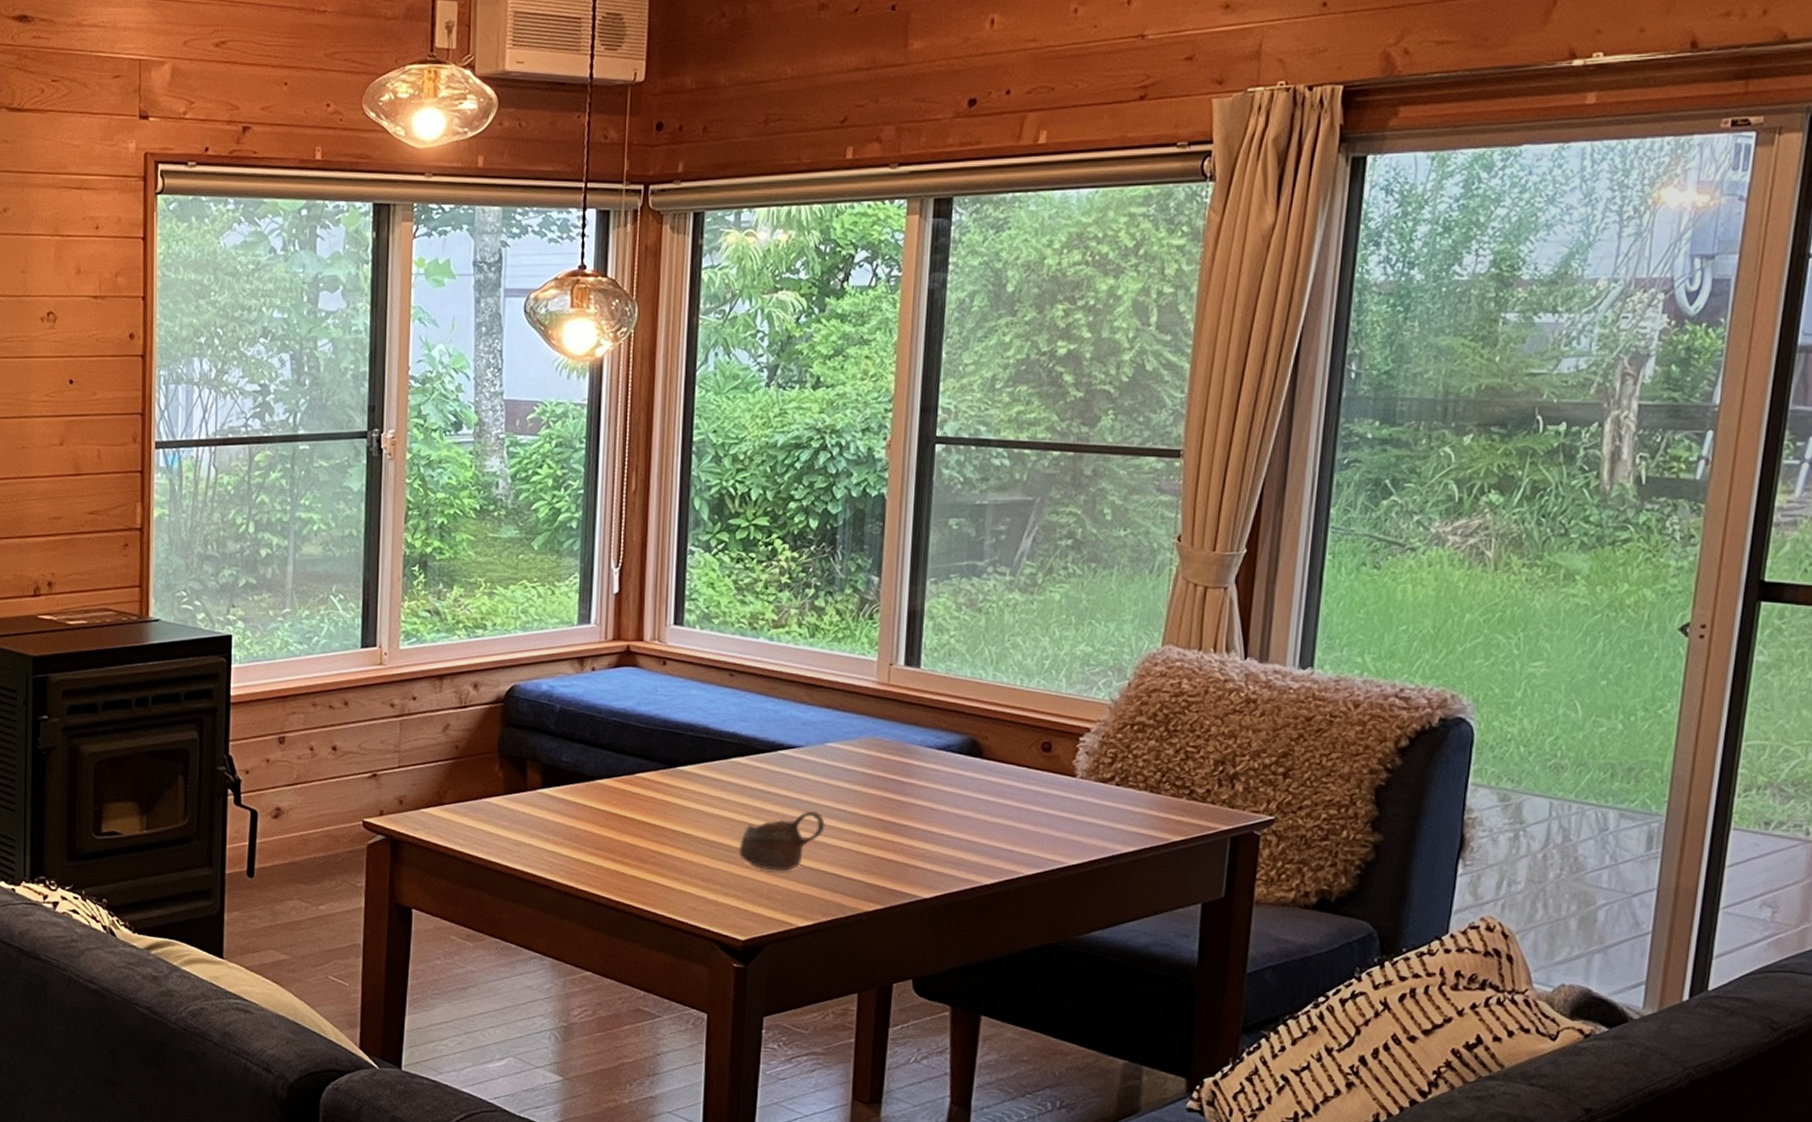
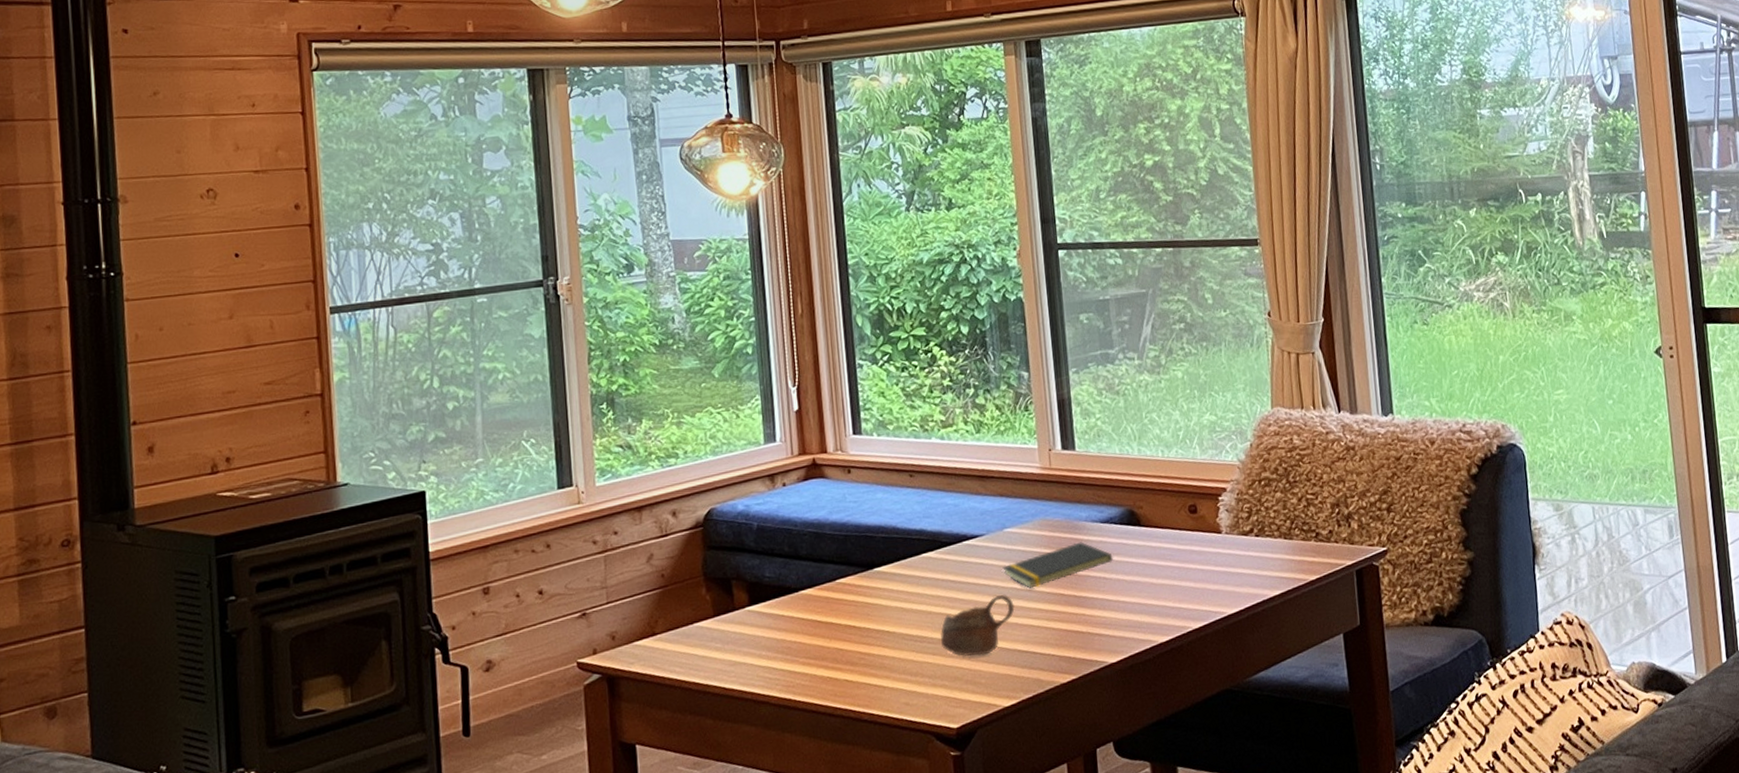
notepad: none [818,767,946,809] -> present [1002,542,1114,589]

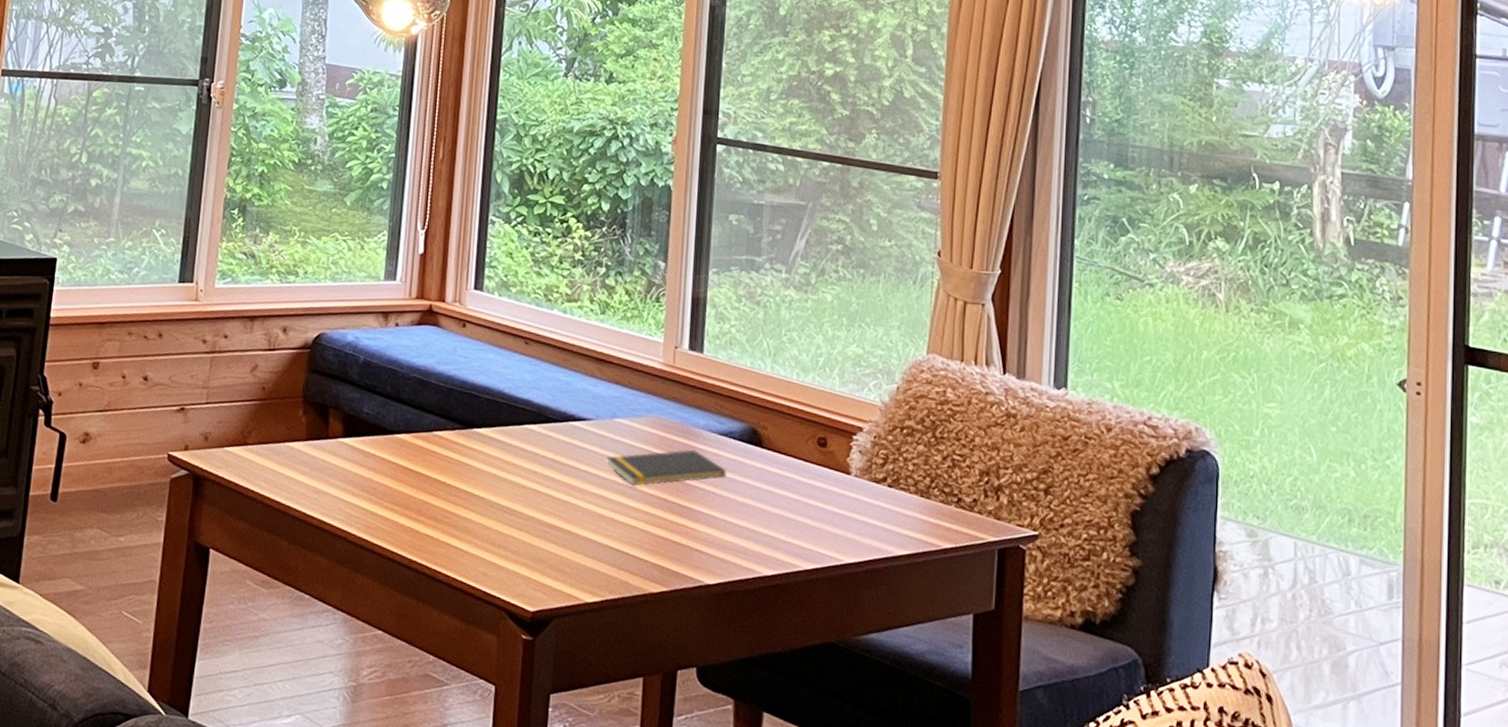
cup: present [940,594,1015,656] -> none [529,484,613,544]

